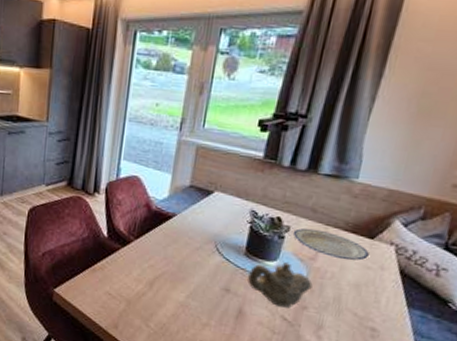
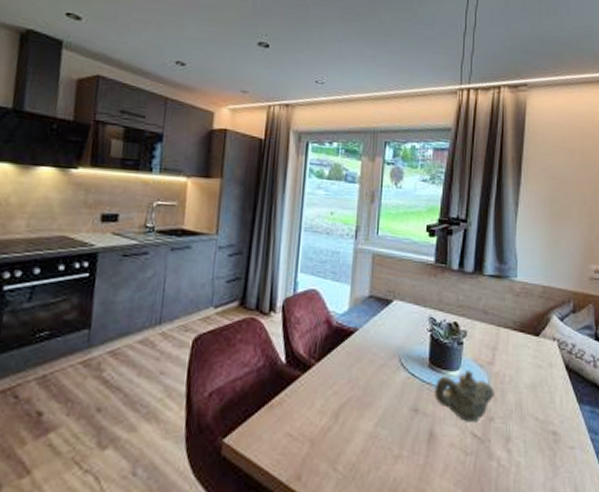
plate: present [292,228,369,261] -> none [470,331,537,360]

